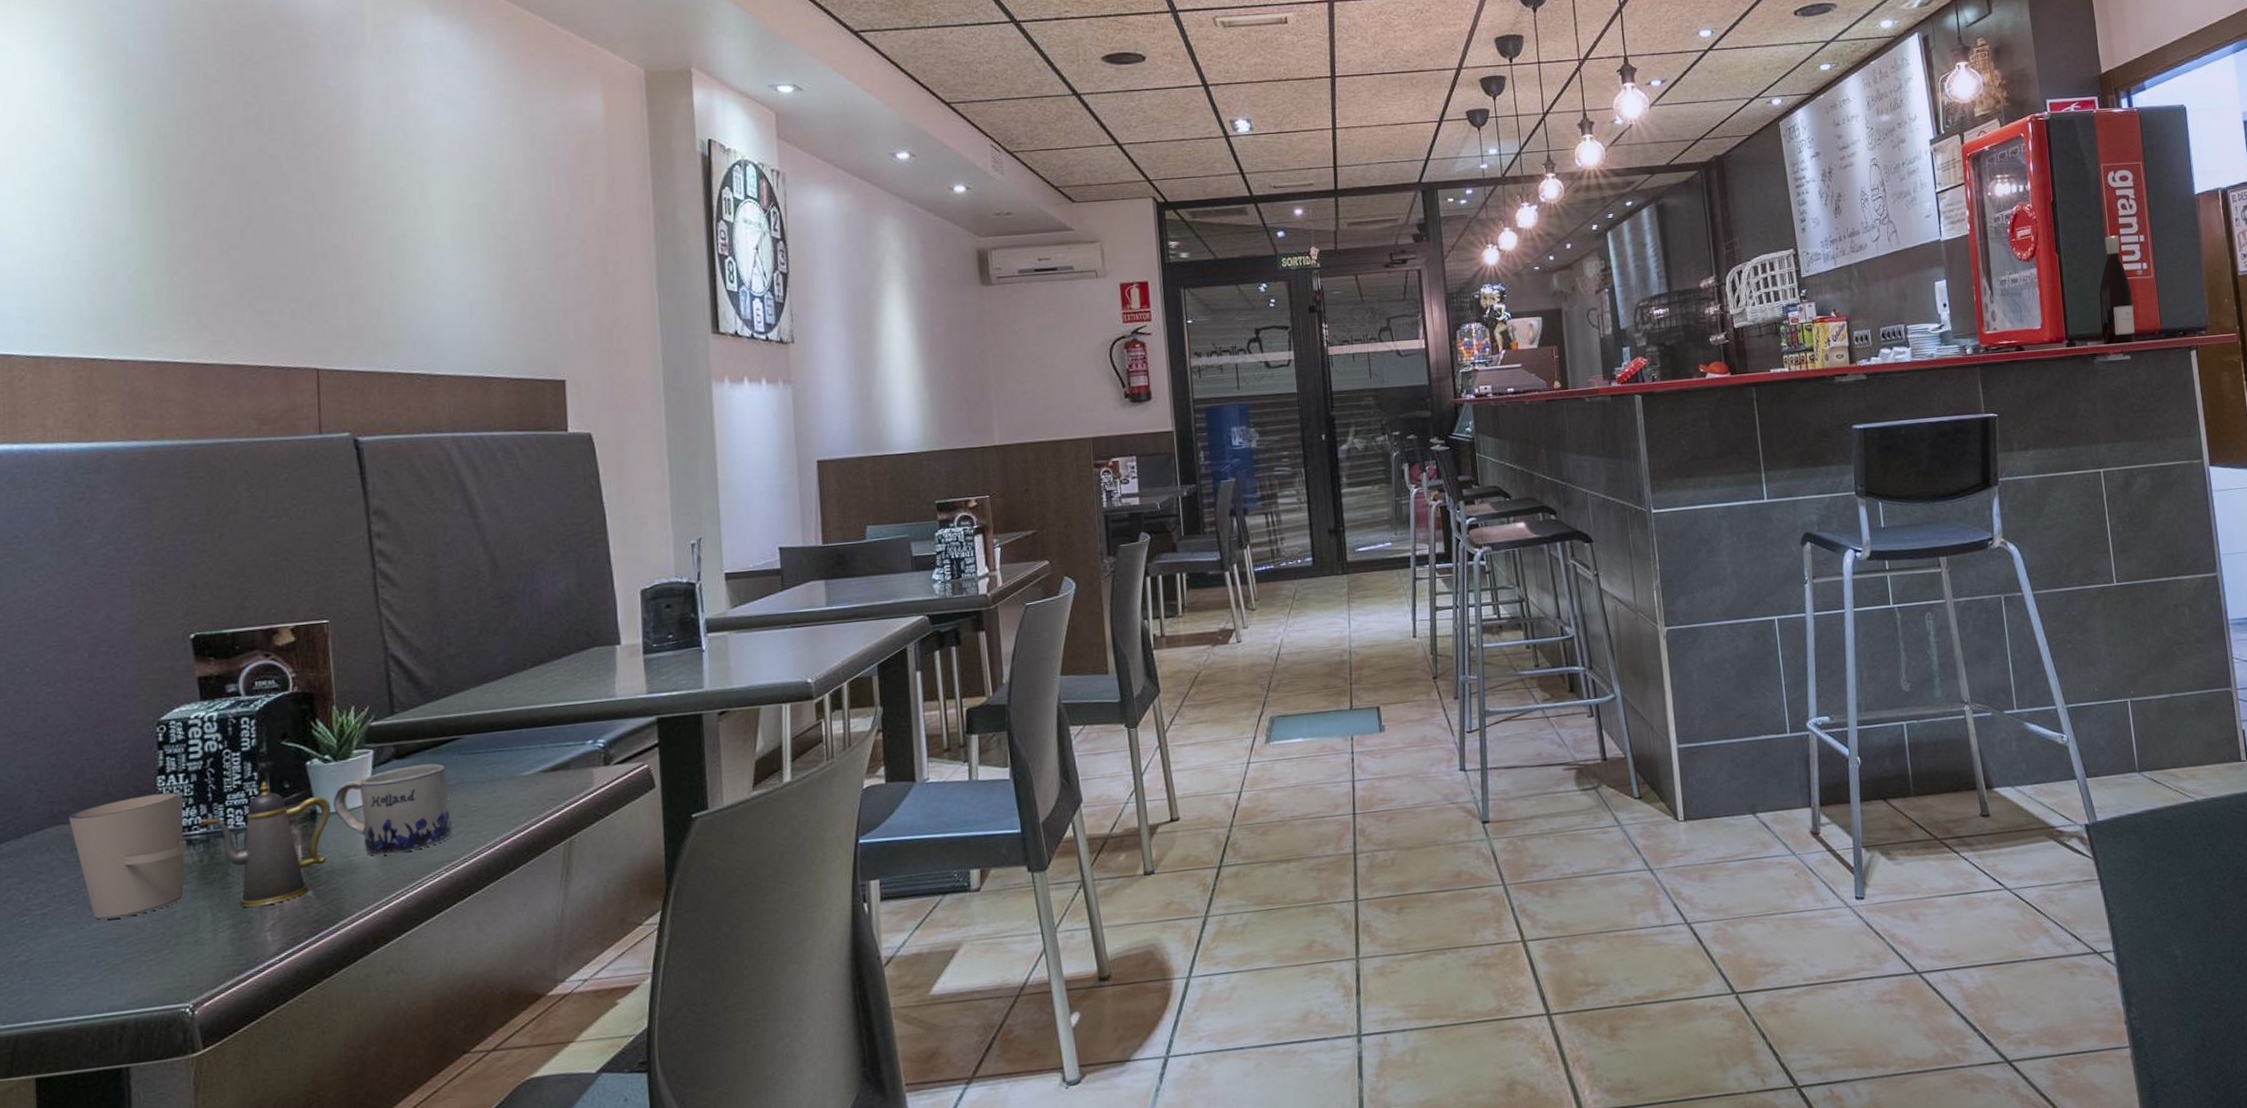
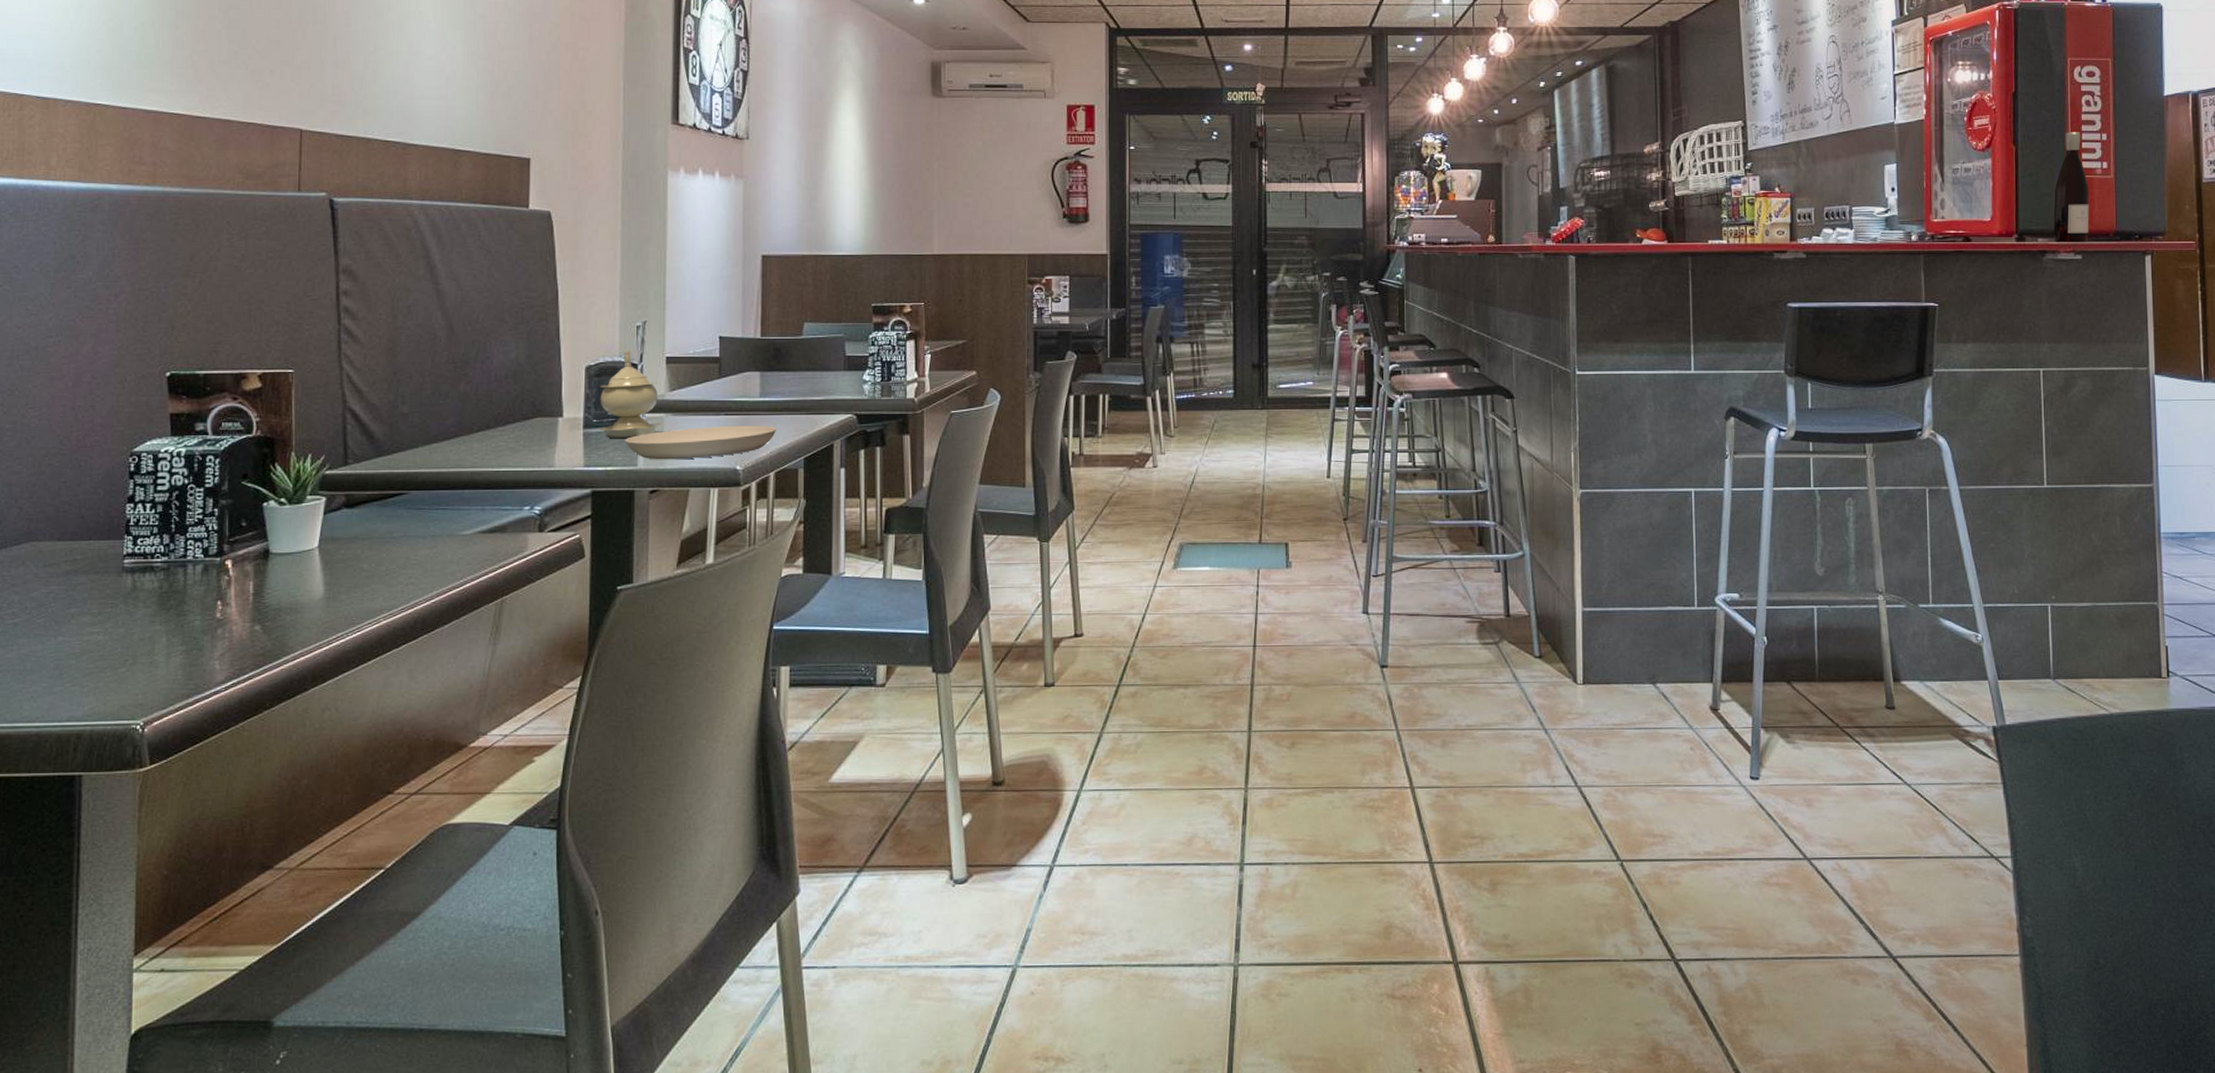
cup: present [68,791,187,920] -> none [44,519,149,634]
coffee pot: present [198,780,331,908] -> none [161,517,283,636]
mug: present [332,763,453,856] -> none [284,515,393,598]
sugar bowl: none [657,570,725,663] -> present [598,351,661,439]
saucer: none [688,634,847,680] -> present [625,425,777,460]

